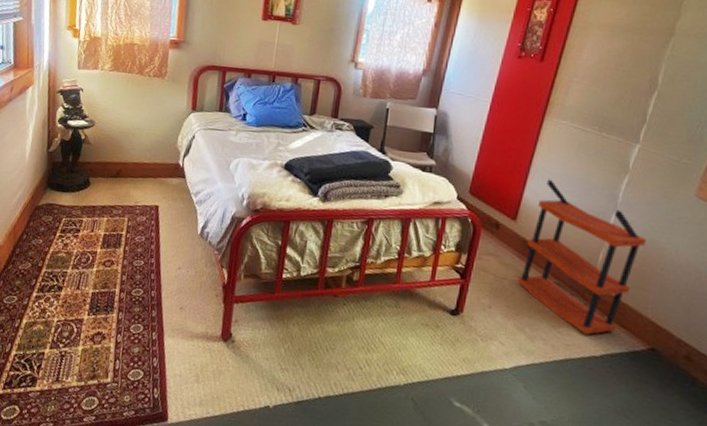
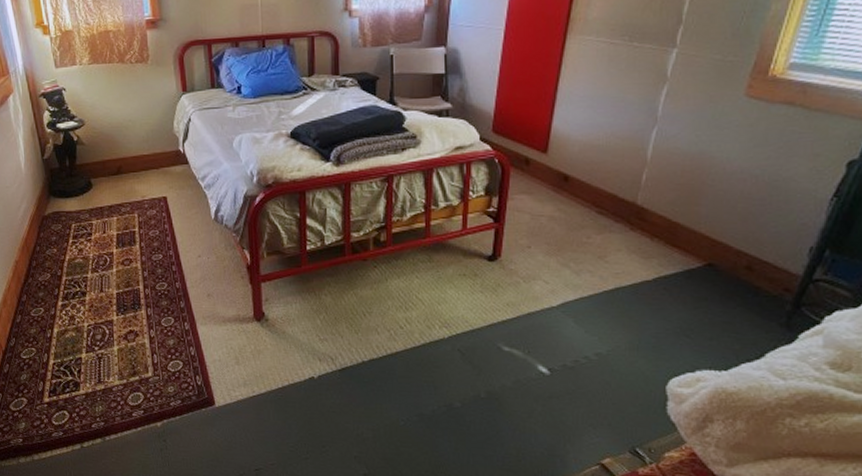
shelving unit: present [517,179,646,335] -> none [556,103,693,260]

